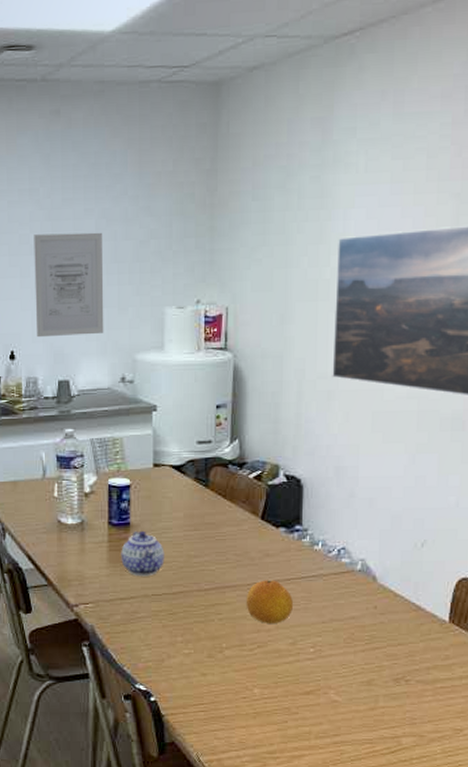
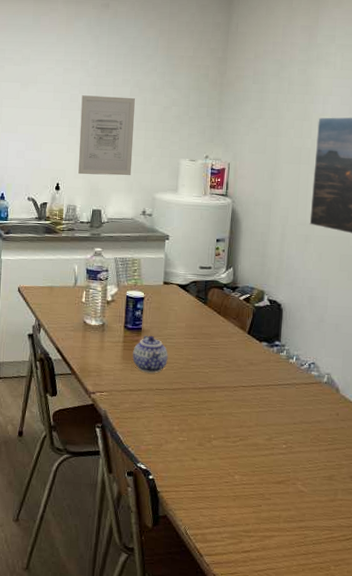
fruit: present [246,580,294,623] -> none [232,384,271,421]

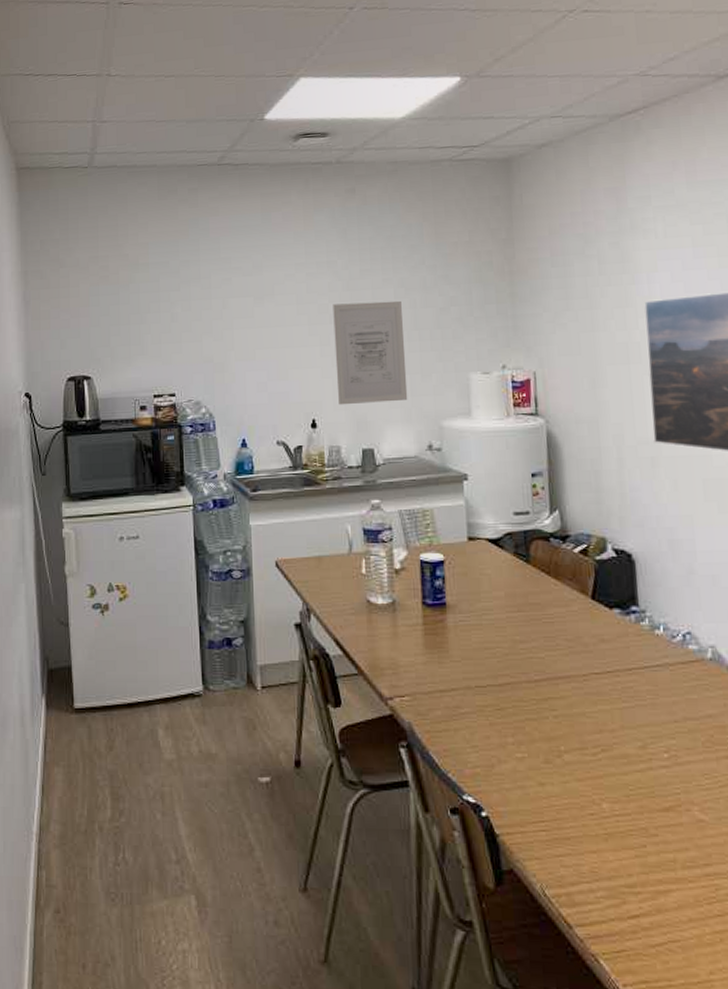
teapot: present [132,335,168,374] -> none [438,612,487,665]

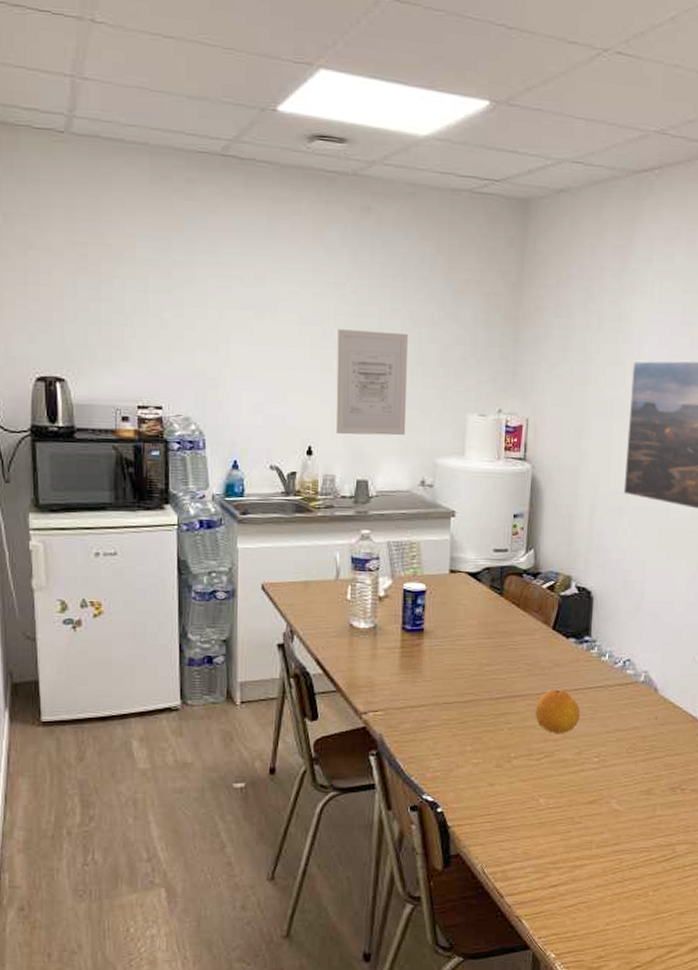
fruit: none [582,670,639,722] -> present [535,690,581,733]

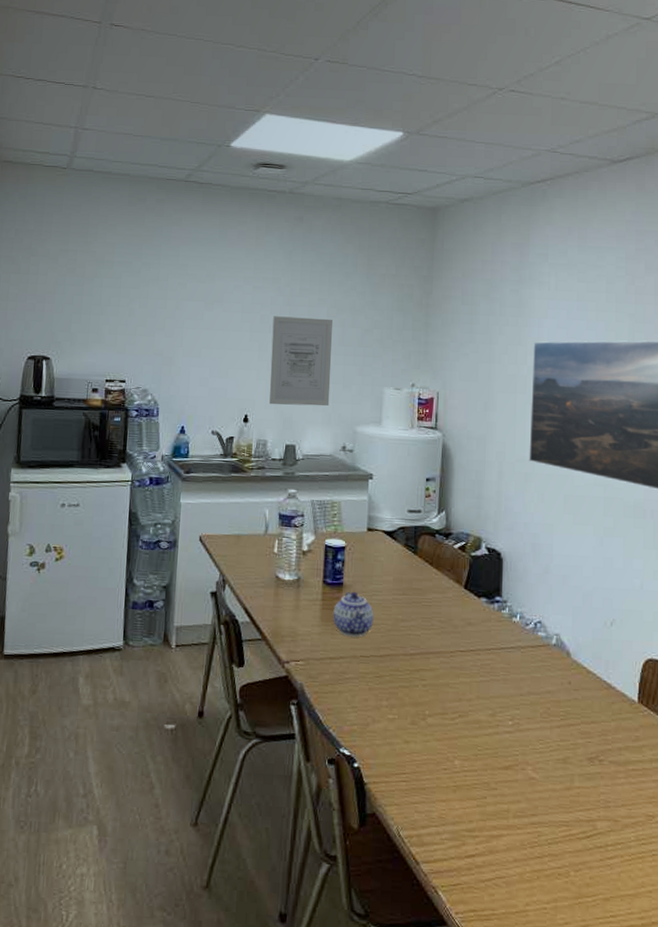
teapot: none [413,637,457,684] -> present [333,591,374,637]
fruit: present [535,690,581,733] -> none [448,648,494,693]

